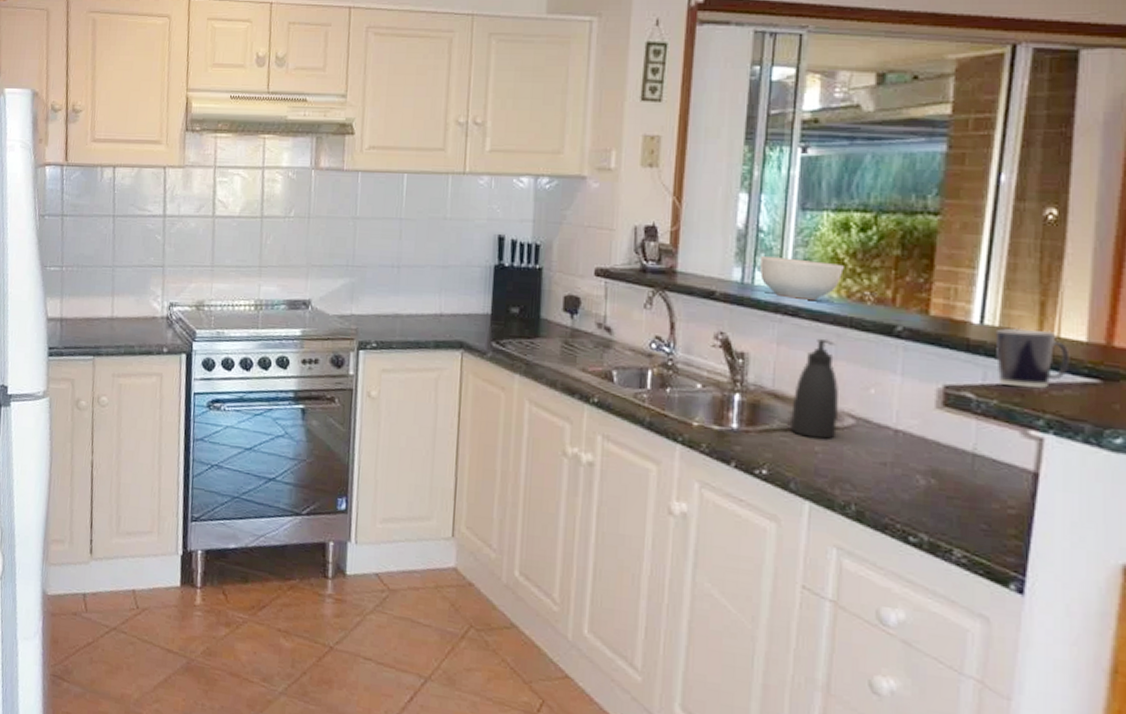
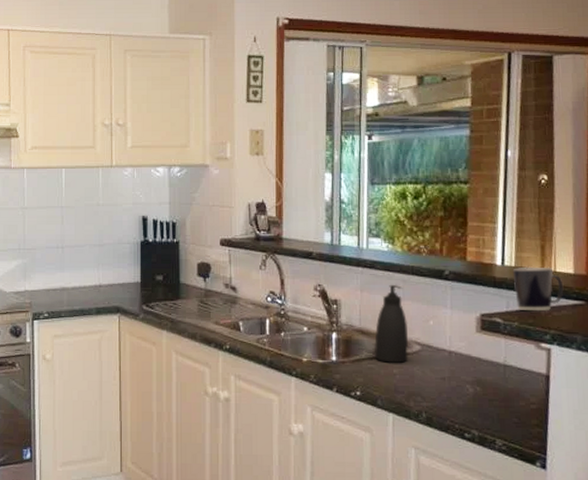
bowl: present [760,256,844,301] -> none [344,222,405,256]

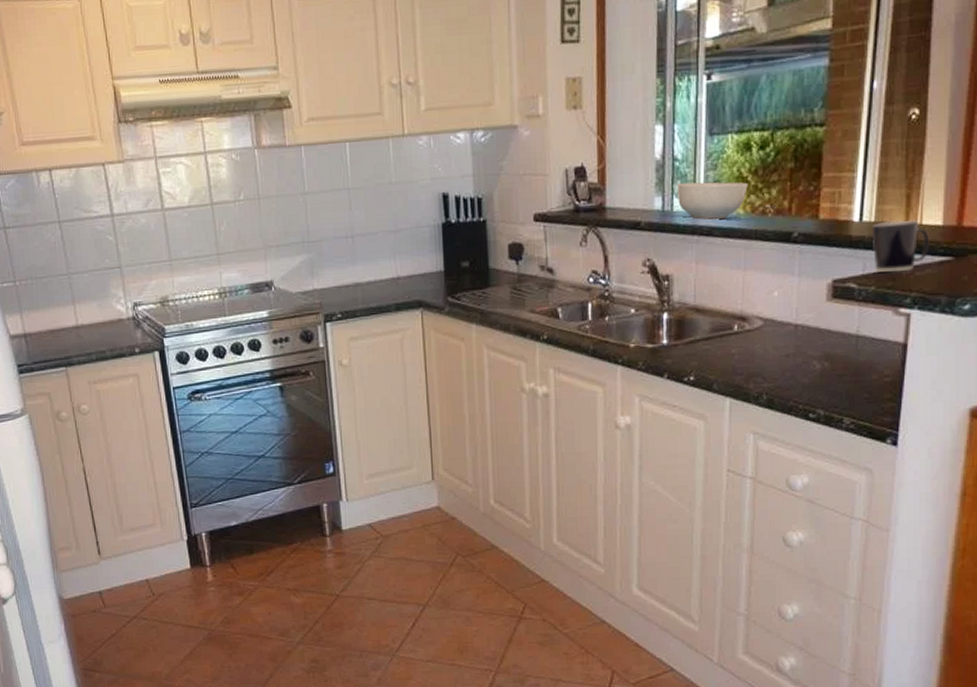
bowl: none [344,222,405,256] -> present [677,181,748,220]
soap dispenser: present [374,284,408,364] -> none [710,252,749,343]

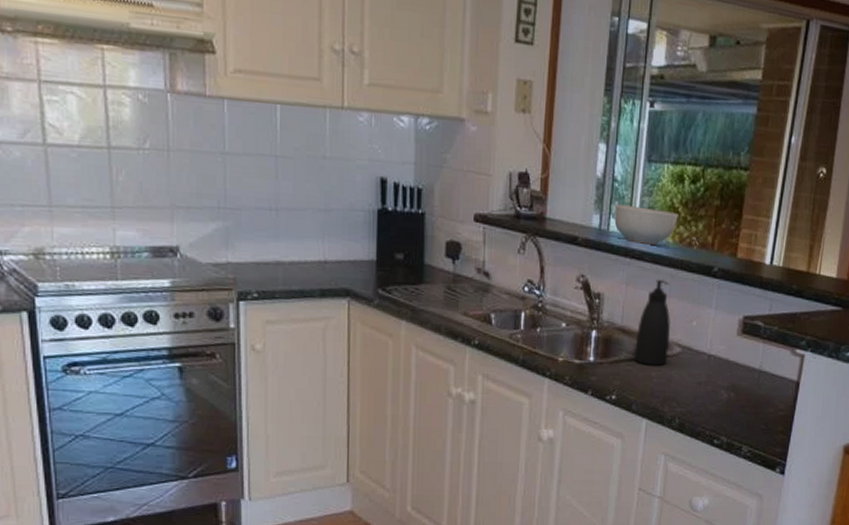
soap dispenser: none [710,252,749,343] -> present [633,279,670,366]
mug: present [871,219,930,273] -> none [778,267,825,316]

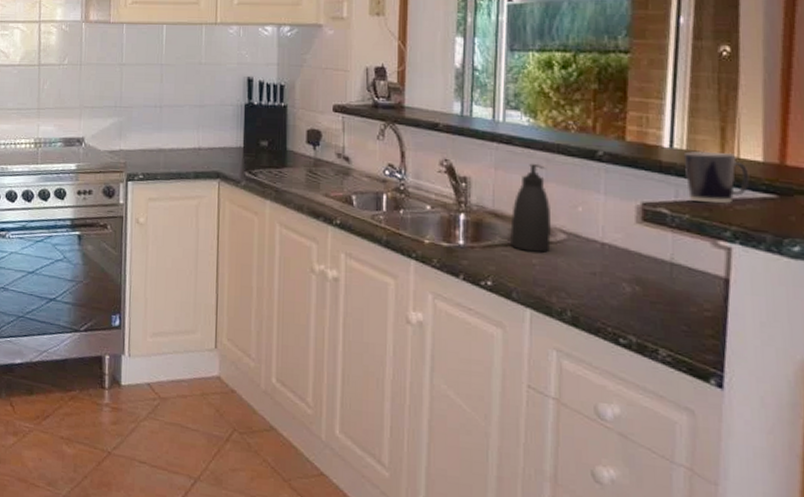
bowl: present [614,204,678,246] -> none [477,92,549,131]
mug: none [778,267,825,316] -> present [683,151,750,204]

